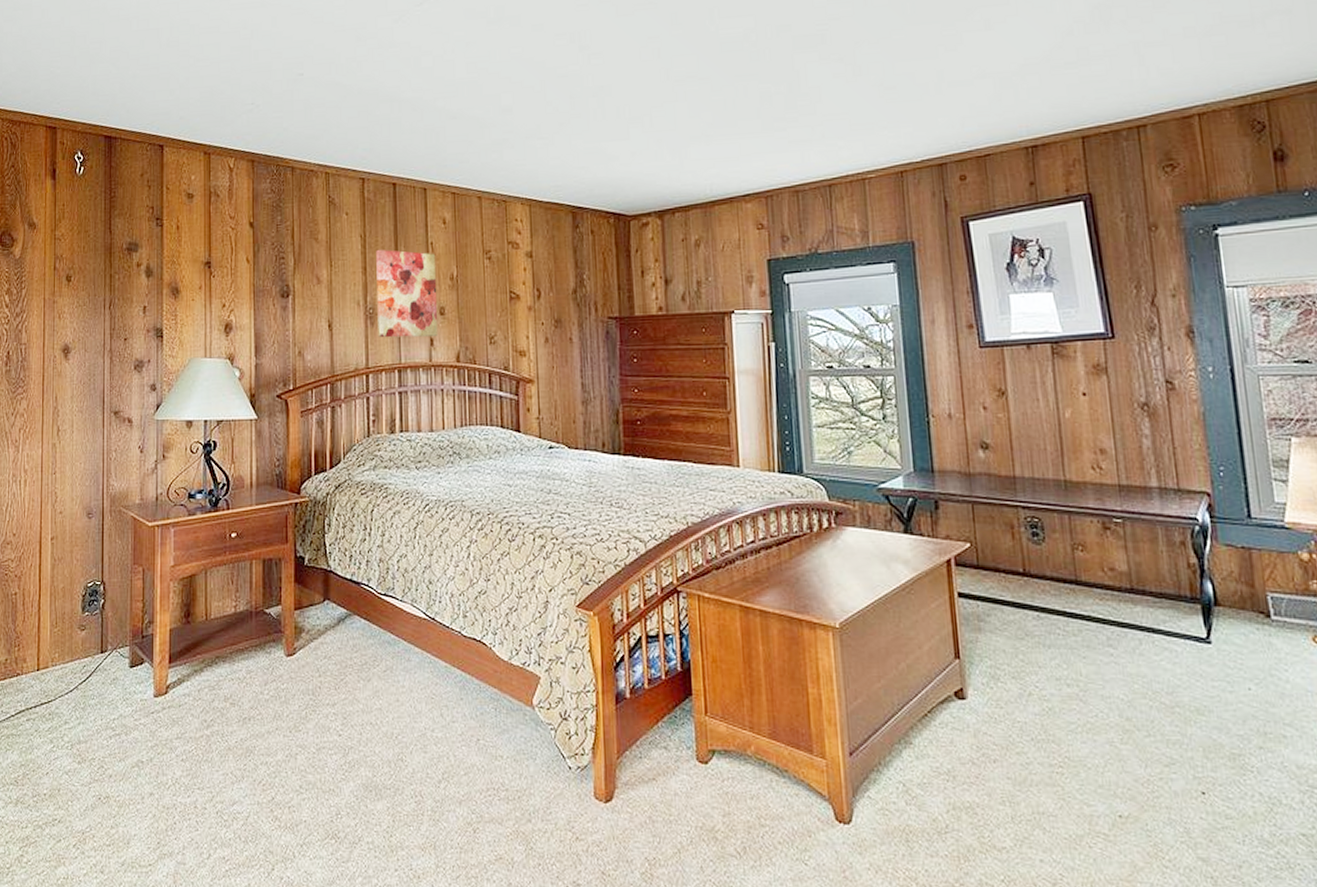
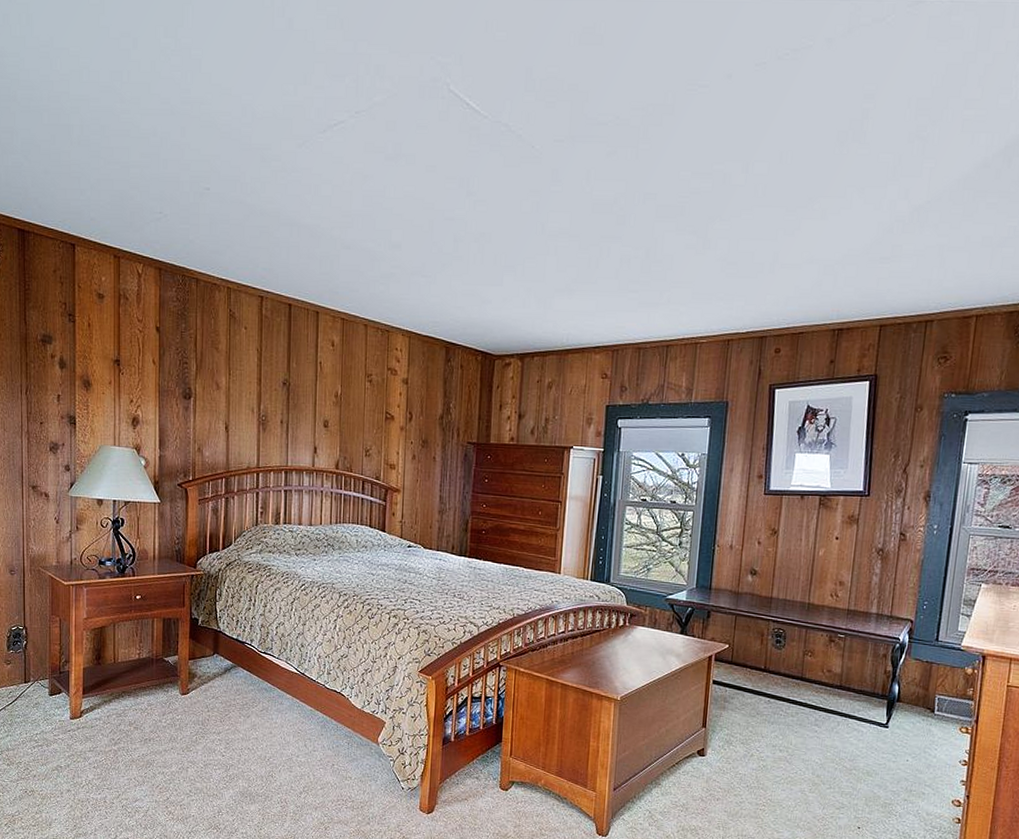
wall art: present [376,249,439,338] -> none [269,363,323,445]

